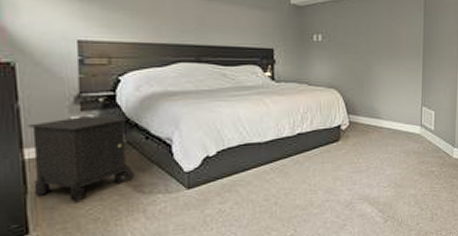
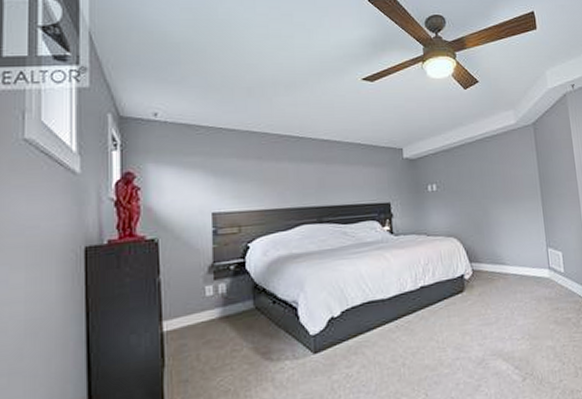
nightstand: present [28,116,135,202] -> none [167,283,264,373]

